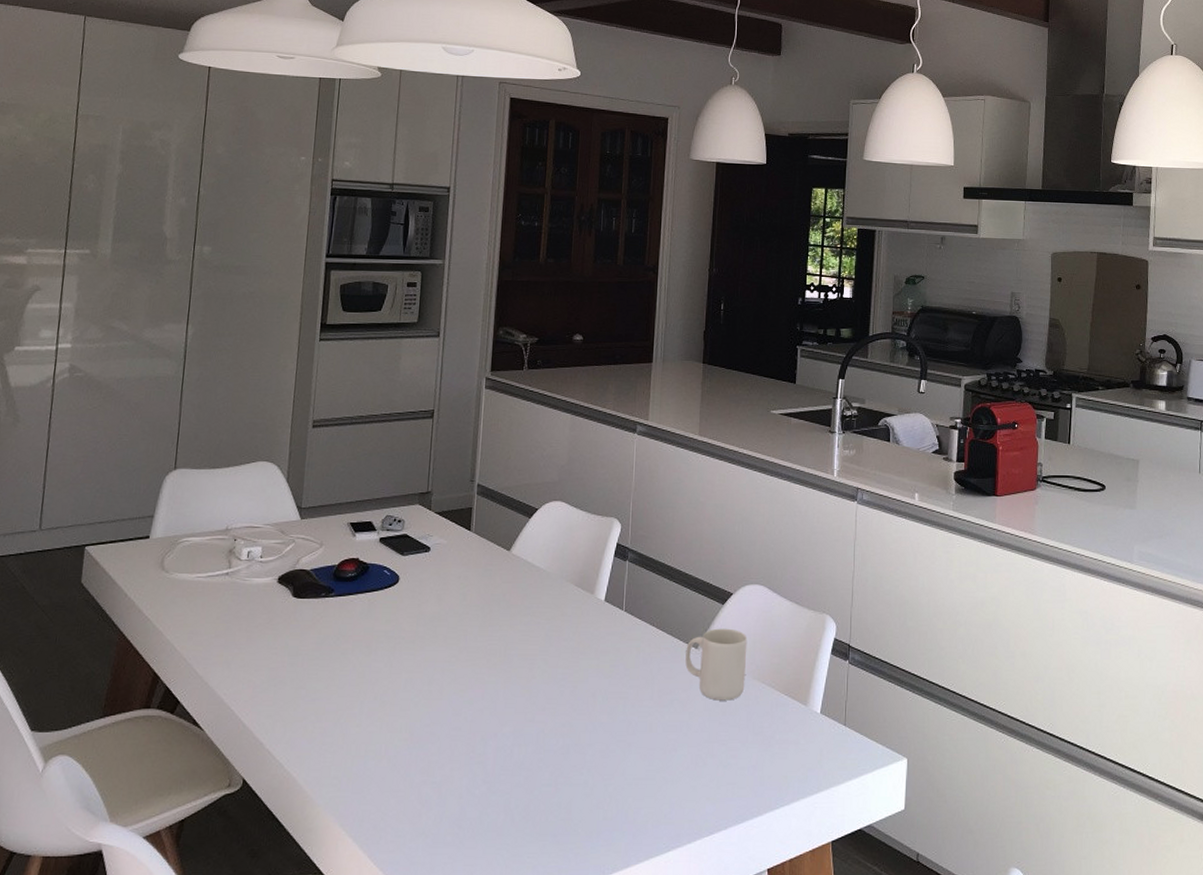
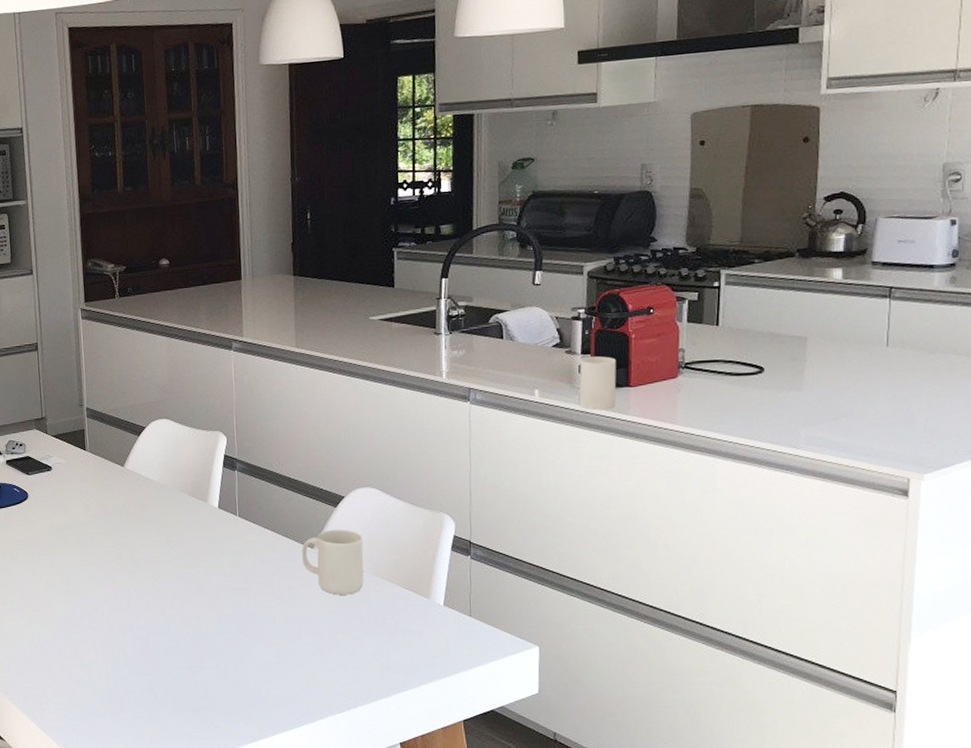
cup: none [954,465,985,517] -> present [579,356,617,411]

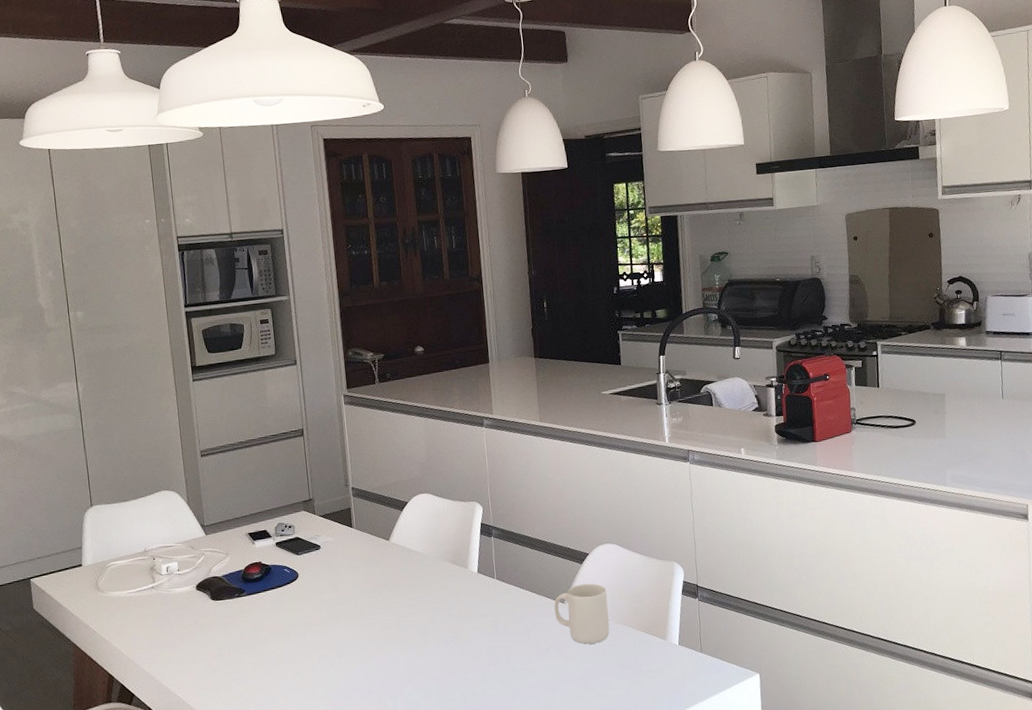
cup: present [579,356,617,411] -> none [775,417,806,464]

